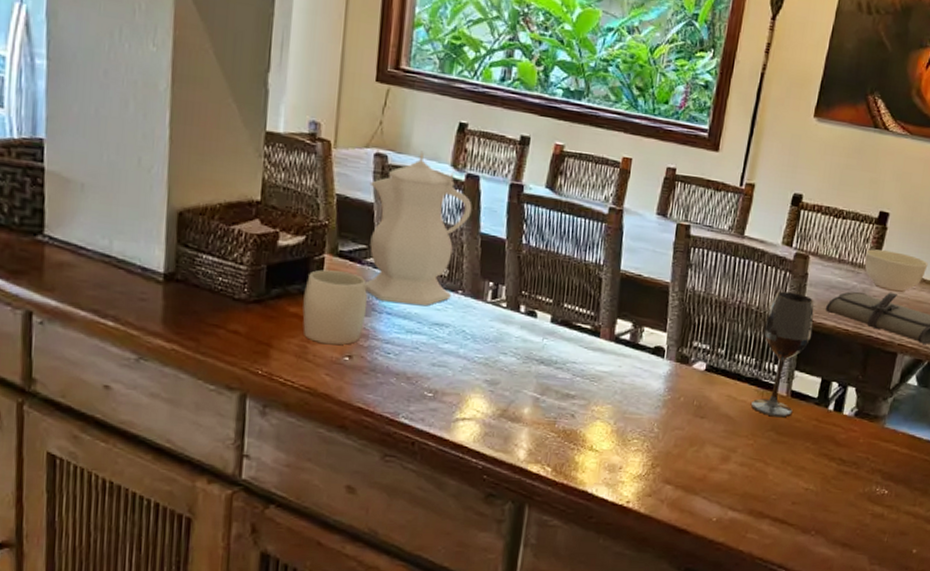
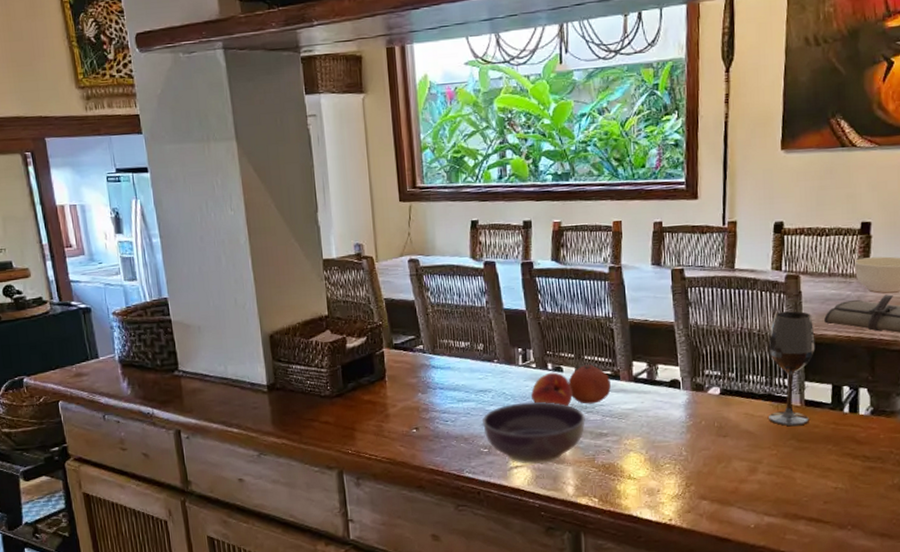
mug: present [302,269,368,345] -> none [372,360,424,421]
teapot: present [364,150,472,306] -> none [408,250,494,379]
bowl: none [431,345,553,420] -> present [482,401,585,465]
fruit: none [495,316,544,358] -> present [531,372,573,407]
fruit: none [540,314,589,360] -> present [568,364,611,404]

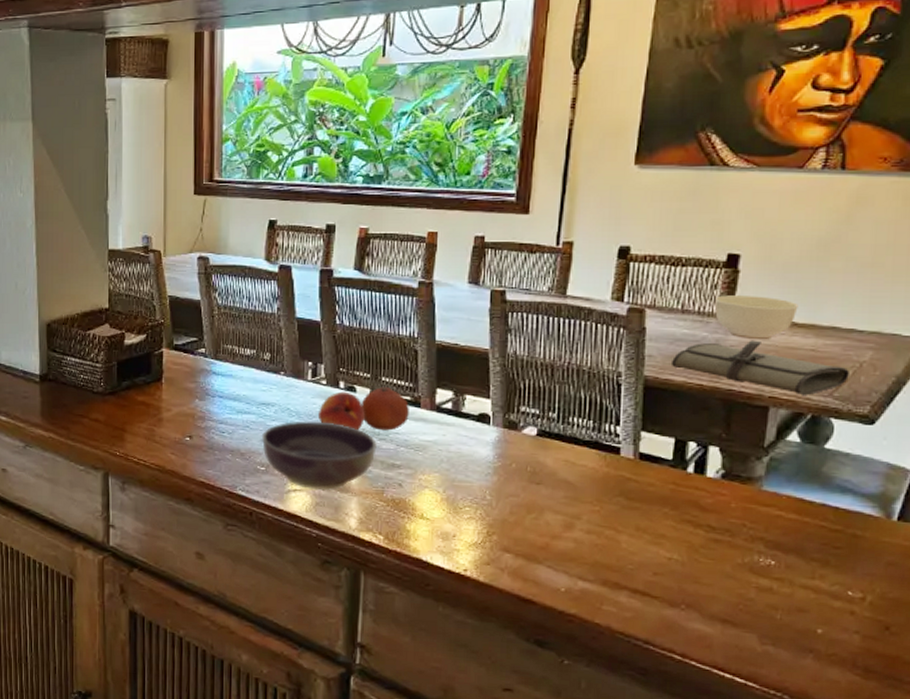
wine glass: present [768,311,815,427] -> none [593,349,658,482]

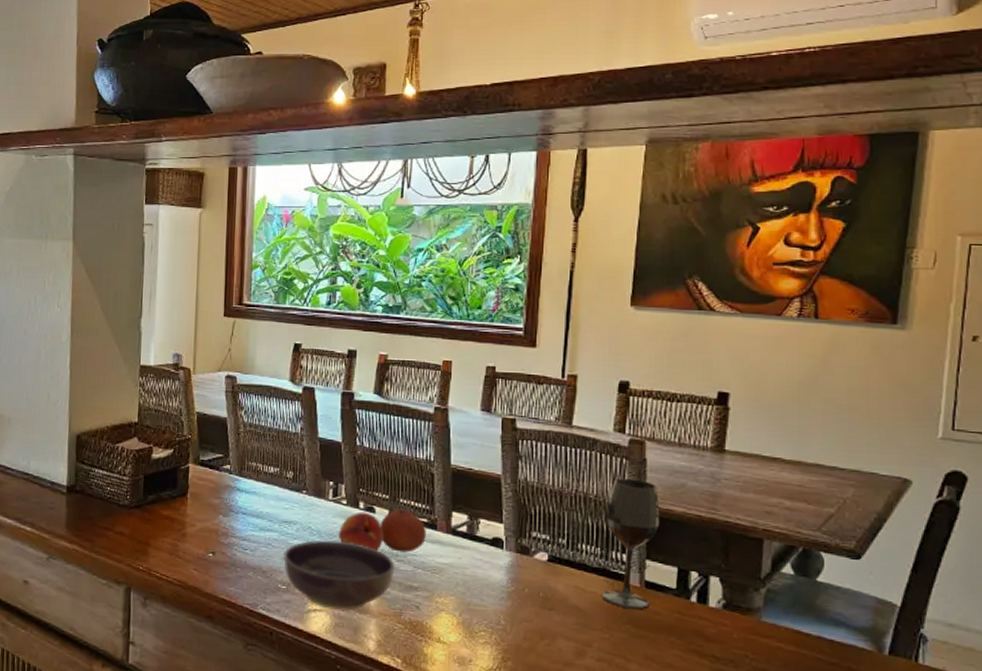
wine glass: none [593,349,658,482] -> present [602,478,660,610]
tool roll: present [672,340,849,395] -> none [672,474,834,529]
bowl: present [714,295,799,340] -> none [708,431,784,475]

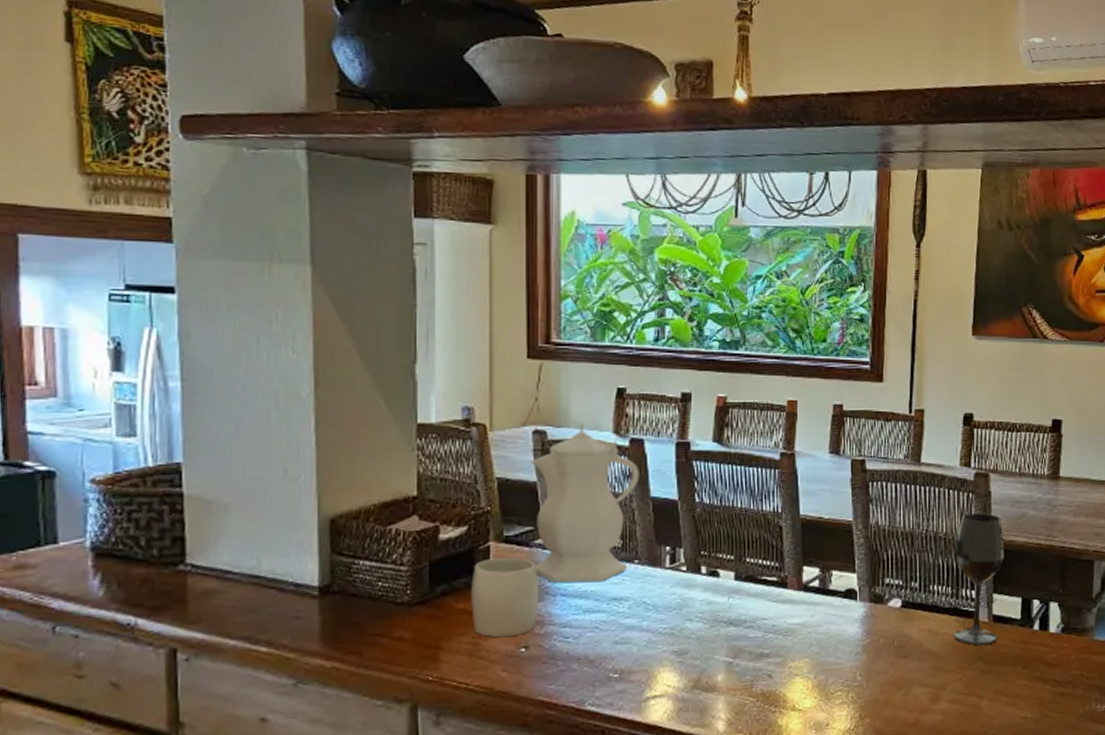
mug: none [173,477,226,543] -> present [471,557,540,638]
teapot: none [223,370,310,506] -> present [530,421,639,583]
bowl: present [282,540,395,612] -> none [613,613,744,694]
fruit: present [339,512,384,552] -> none [679,577,730,620]
fruit: present [380,508,426,553] -> none [725,569,776,618]

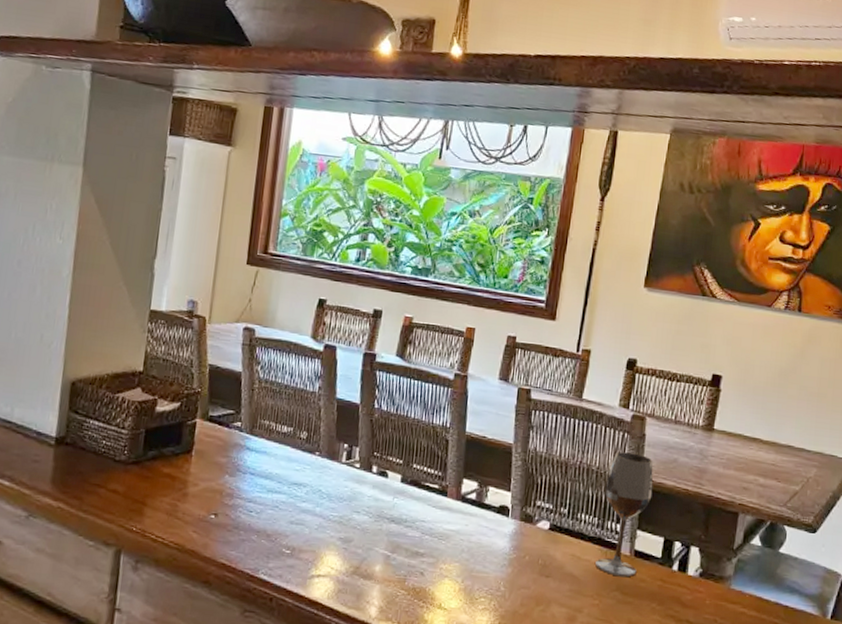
mug: present [471,557,540,638] -> none [174,433,233,504]
teapot: present [530,421,639,583] -> none [231,324,330,467]

